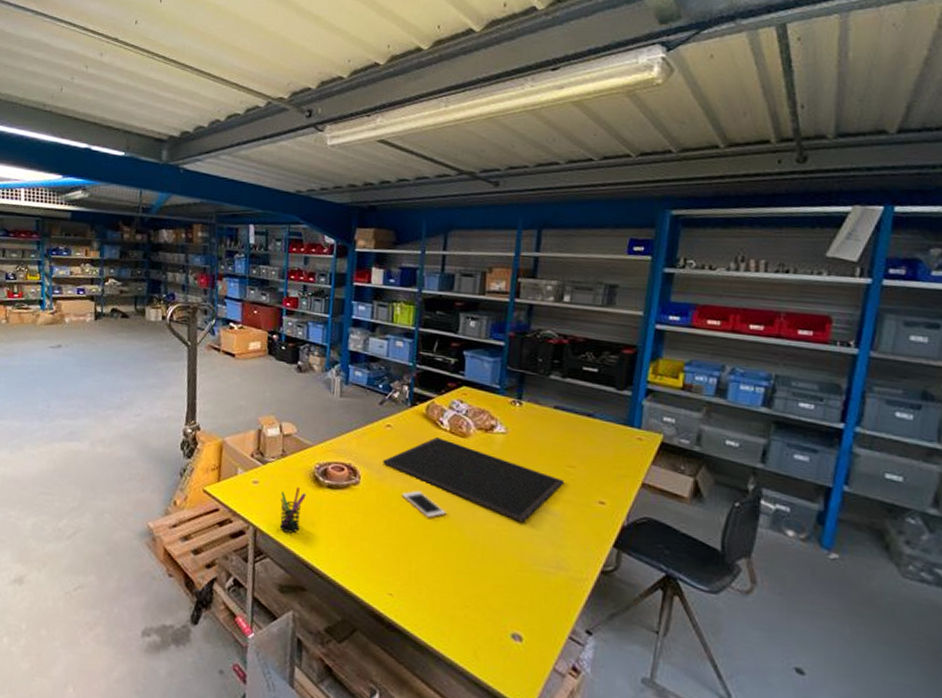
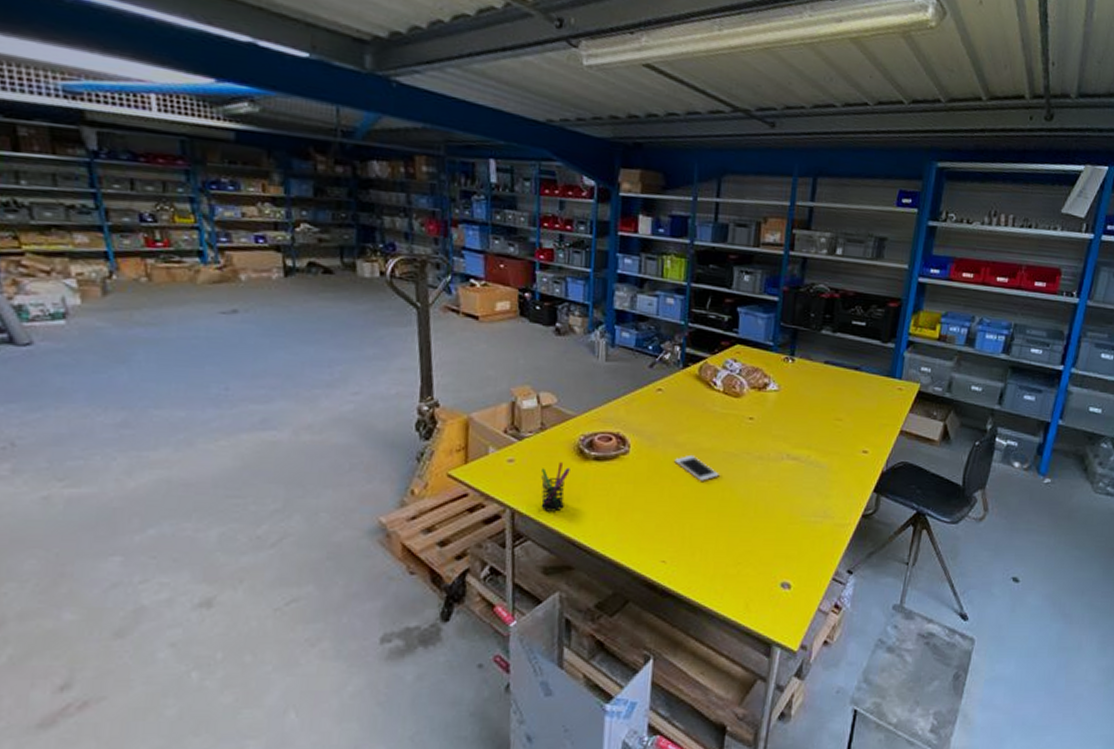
monitor: present [383,437,565,523] -> none [654,399,833,477]

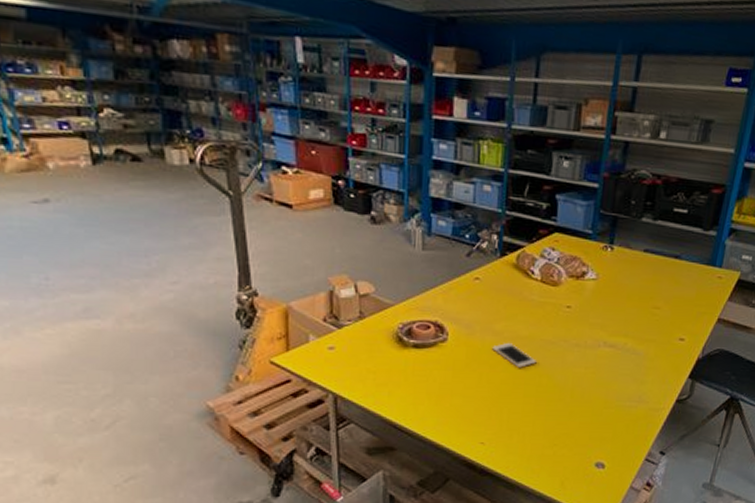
pen holder: present [540,462,570,512] -> none [360,350,390,397]

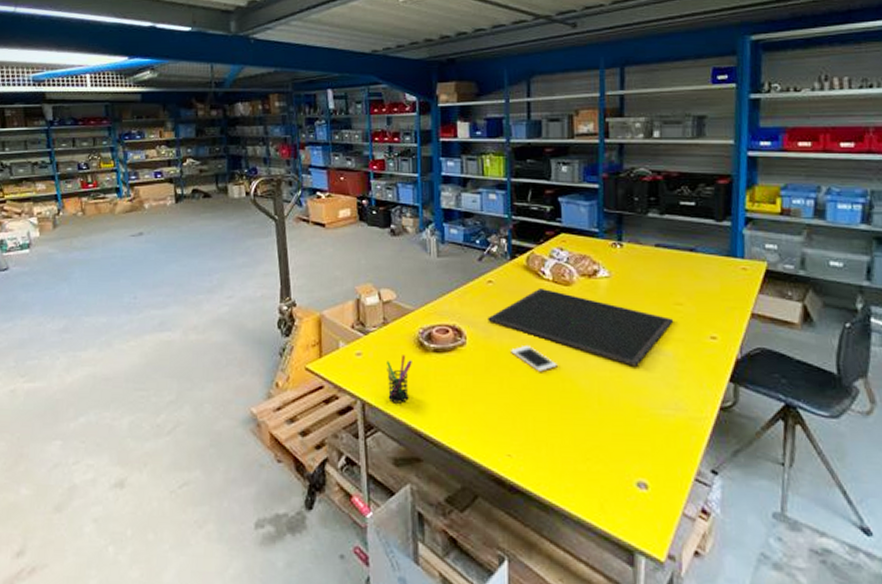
pen holder: none [360,350,390,397] -> present [385,355,412,404]
monitor: none [471,288,650,364] -> present [488,289,674,367]

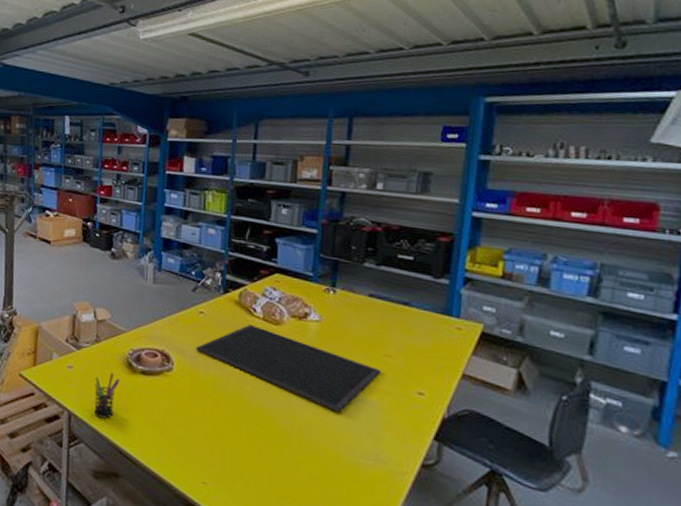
cell phone: present [511,344,557,372] -> none [215,377,260,406]

